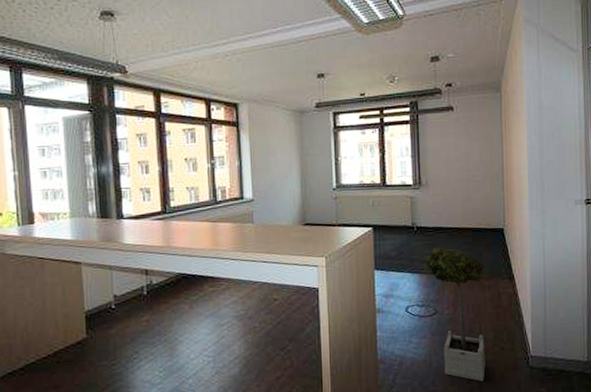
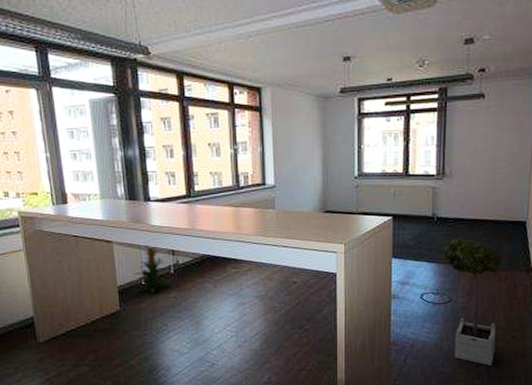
indoor plant: none [103,265,145,318] -> present [134,245,172,293]

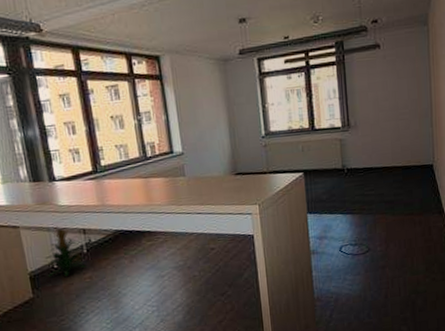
potted tree: present [444,238,504,366] -> none [358,187,418,312]

